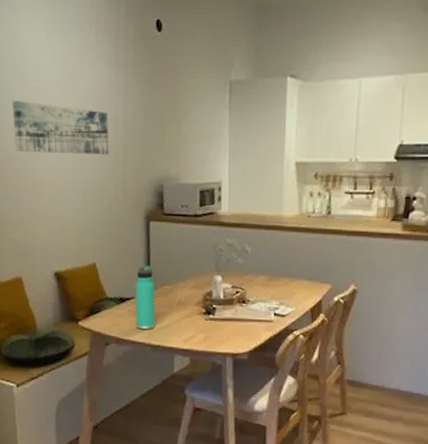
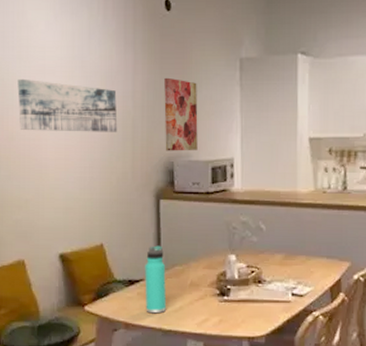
wall art: none [154,100,187,174] -> present [164,77,198,151]

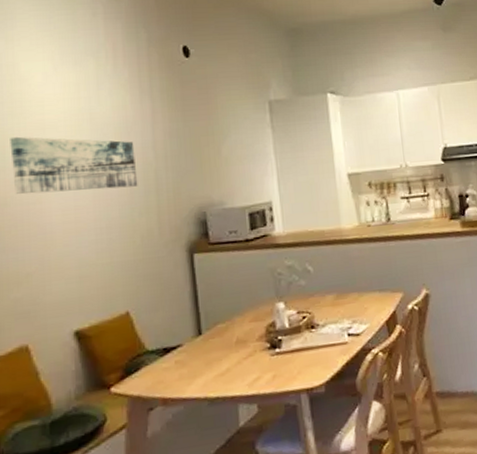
thermos bottle: present [145,245,167,314] -> none [181,304,212,382]
wall art: present [164,77,198,151] -> none [188,124,232,201]

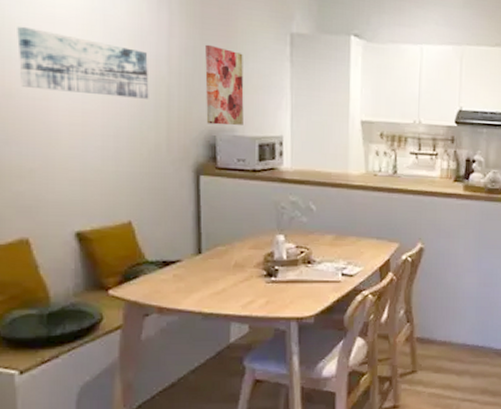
wall art: none [188,124,232,201] -> present [205,44,244,126]

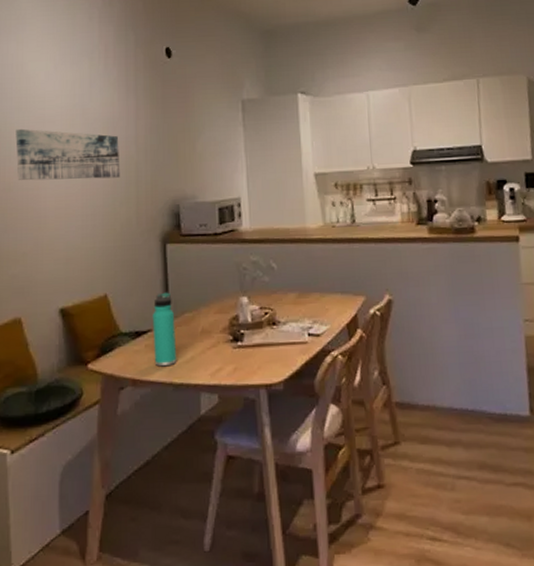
thermos bottle: none [182,224,208,296] -> present [152,292,177,367]
wall art: present [205,44,244,126] -> none [167,121,204,194]

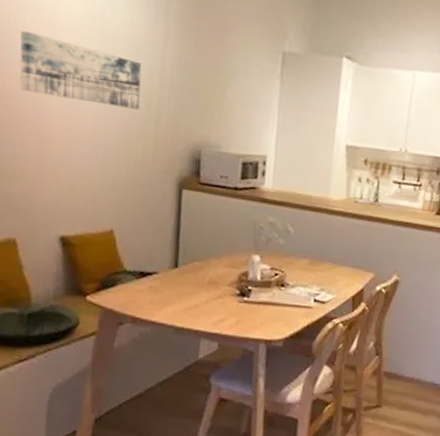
thermos bottle: present [152,292,177,367] -> none [157,237,183,310]

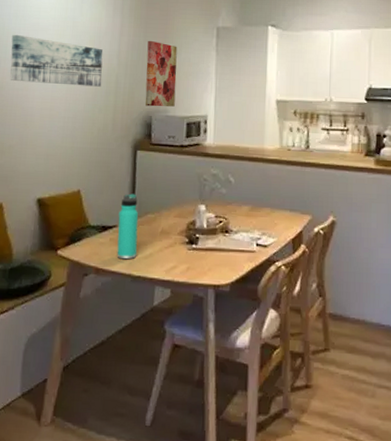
thermos bottle: none [157,237,183,310] -> present [117,193,139,260]
wall art: none [193,58,234,142] -> present [145,40,177,107]

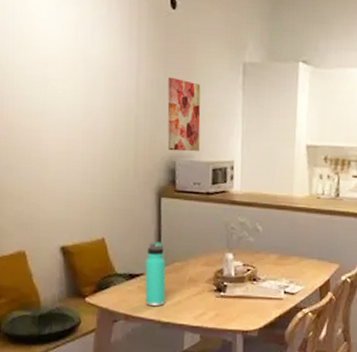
wall art: present [10,34,103,87] -> none [18,68,121,129]

